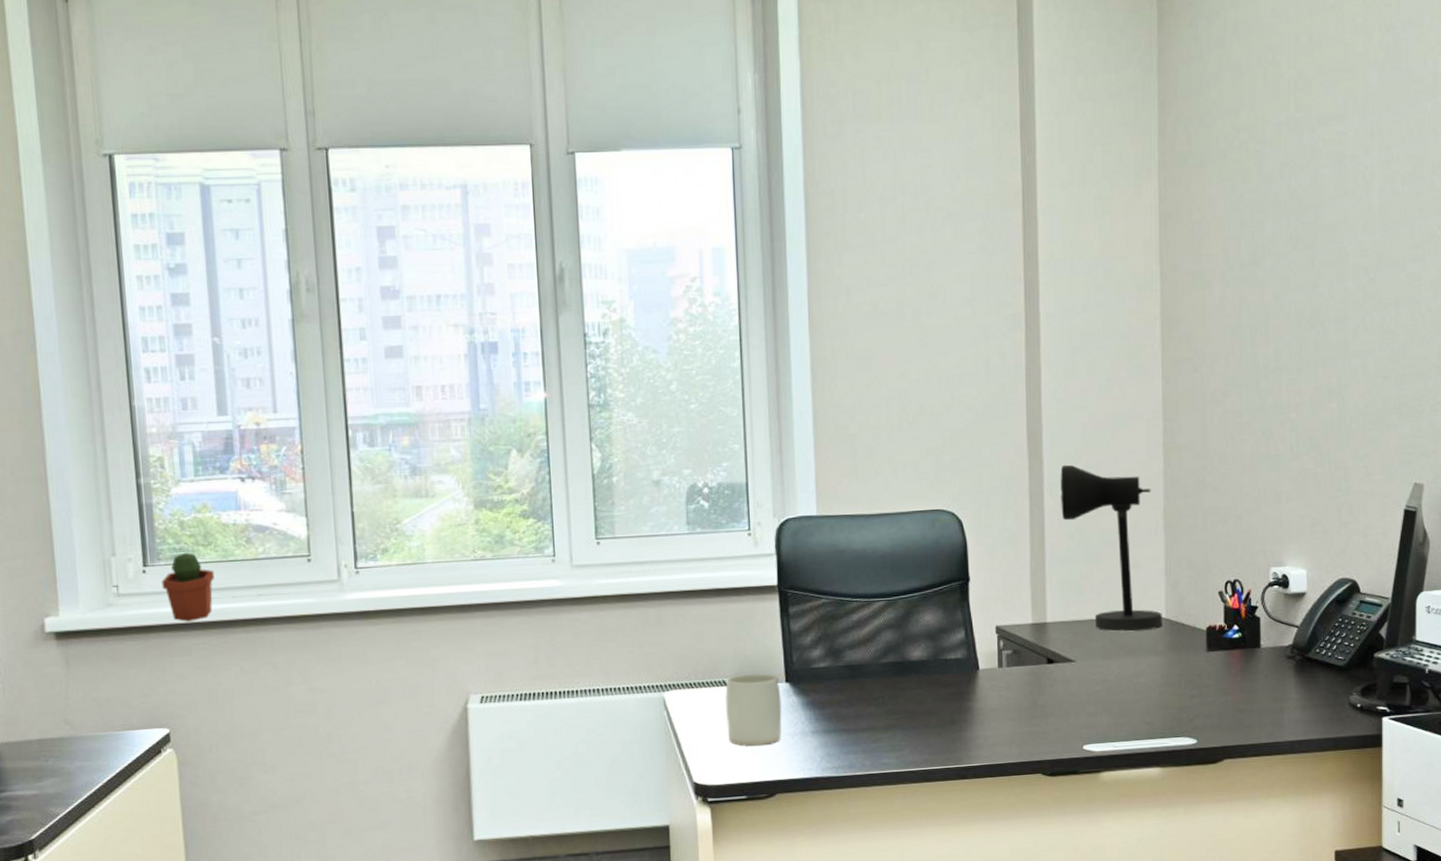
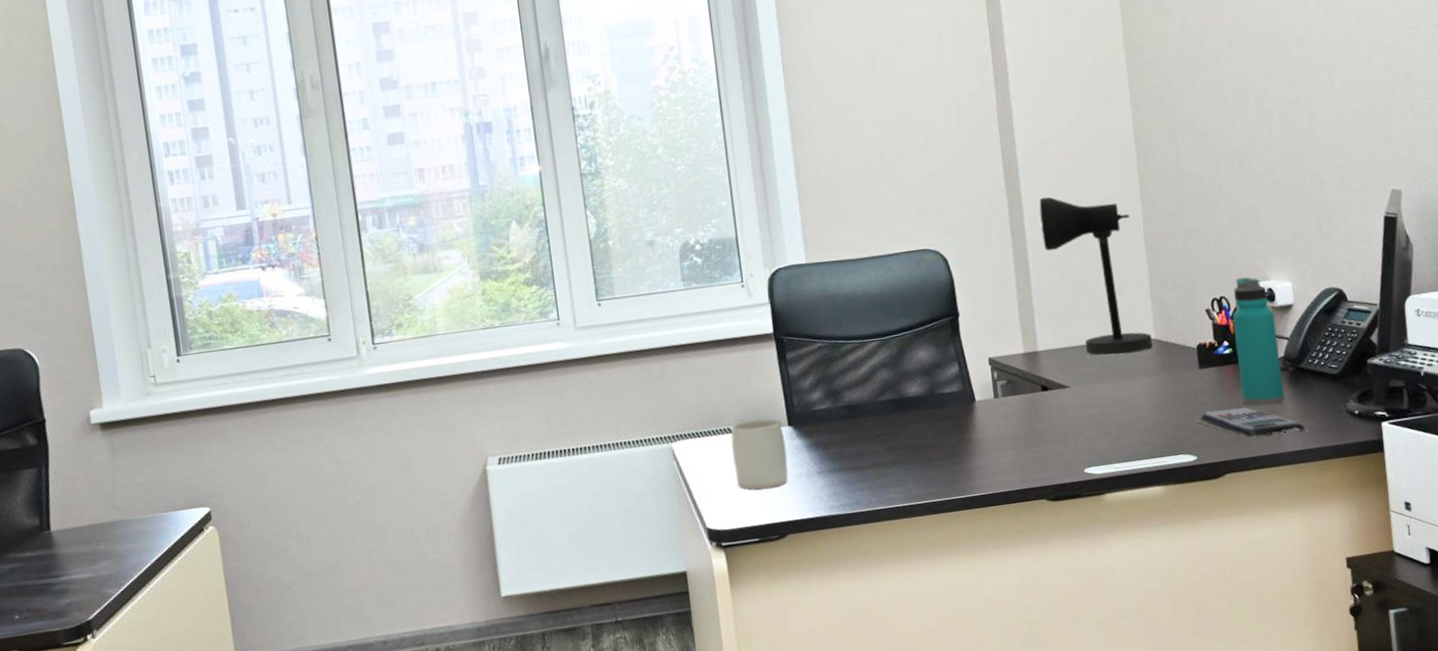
succulent plant: present [161,552,214,622] -> none [194,340,243,406]
calculator: none [1197,693,1311,726] -> present [1194,407,1309,439]
water bottle: none [1244,561,1290,693] -> present [1232,277,1285,406]

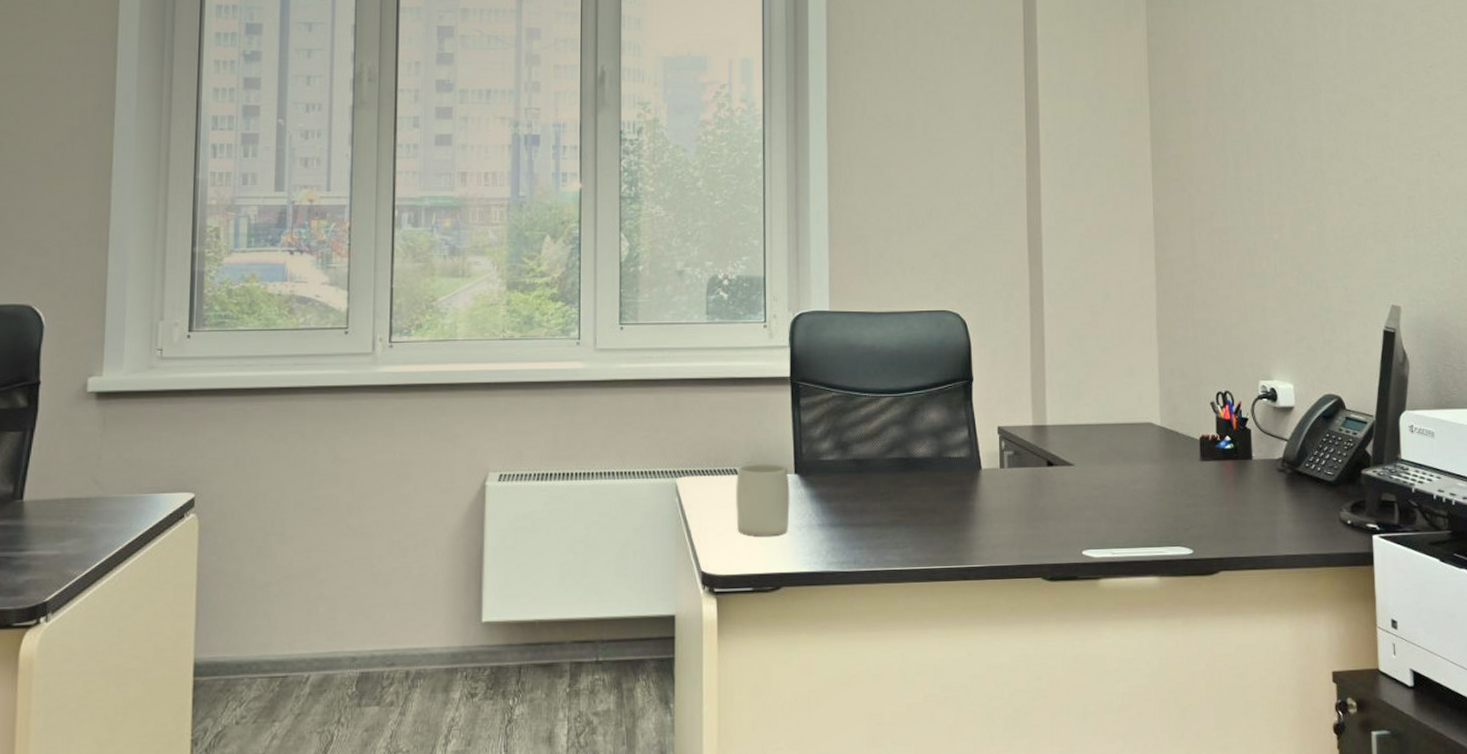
desk lamp: present [1039,197,1153,355] -> none [1059,273,1157,437]
calculator: present [1194,407,1309,439] -> none [1193,504,1303,538]
water bottle: present [1232,277,1285,406] -> none [1235,374,1281,505]

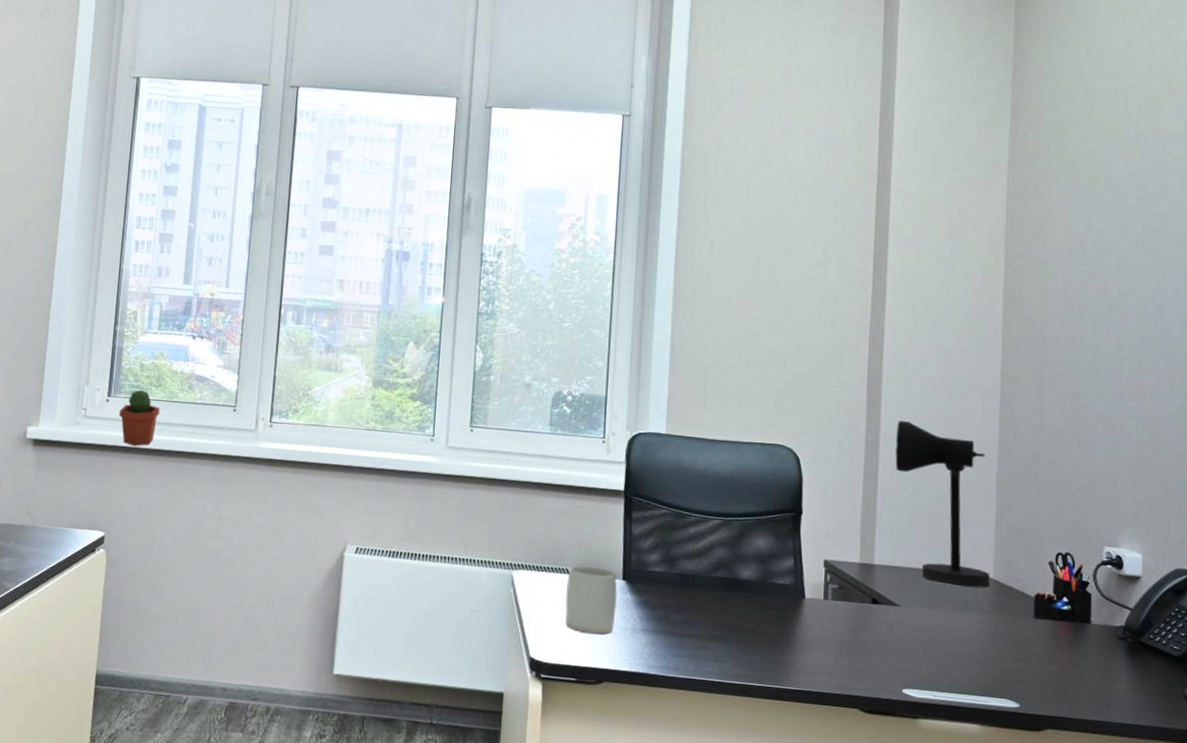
succulent plant: none [204,319,255,388] -> present [119,389,160,447]
desk lamp: none [1059,273,1157,437] -> present [895,420,990,588]

